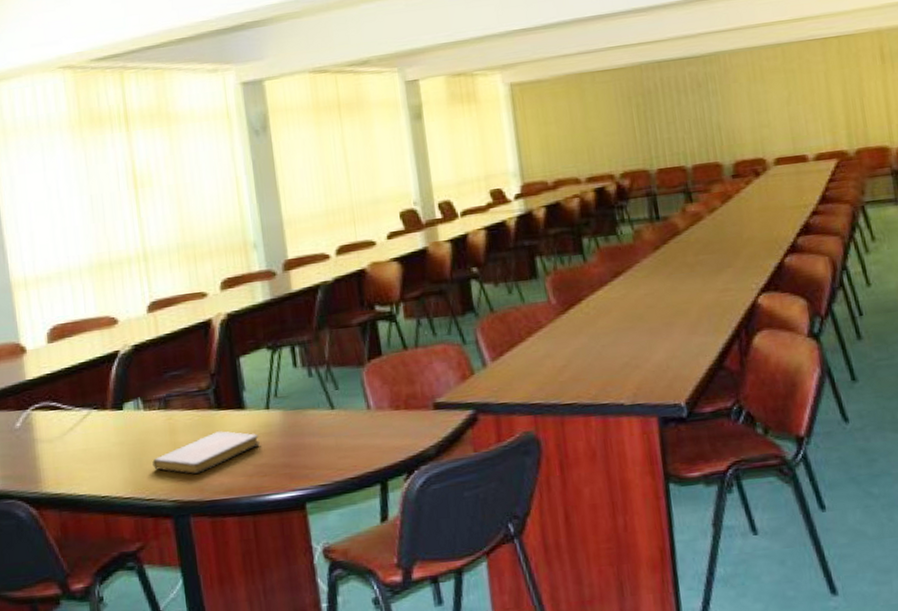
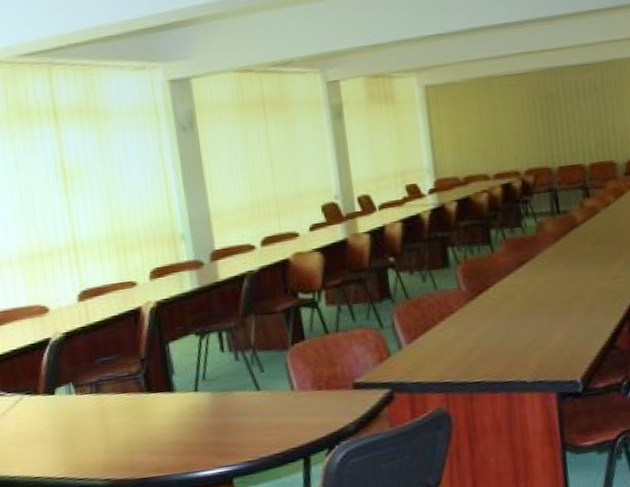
notebook: present [152,431,260,474] -> none [84,413,189,454]

